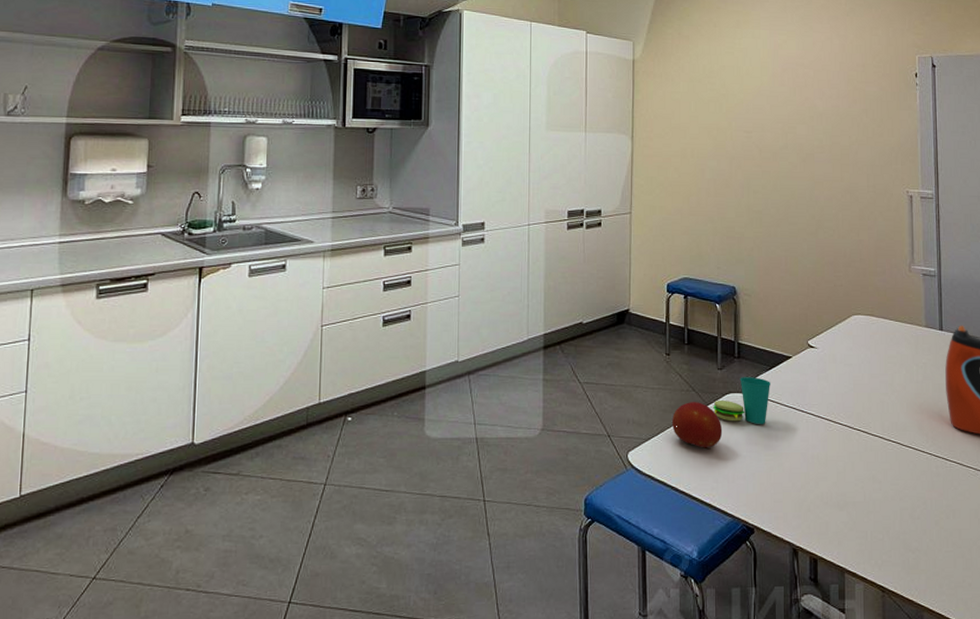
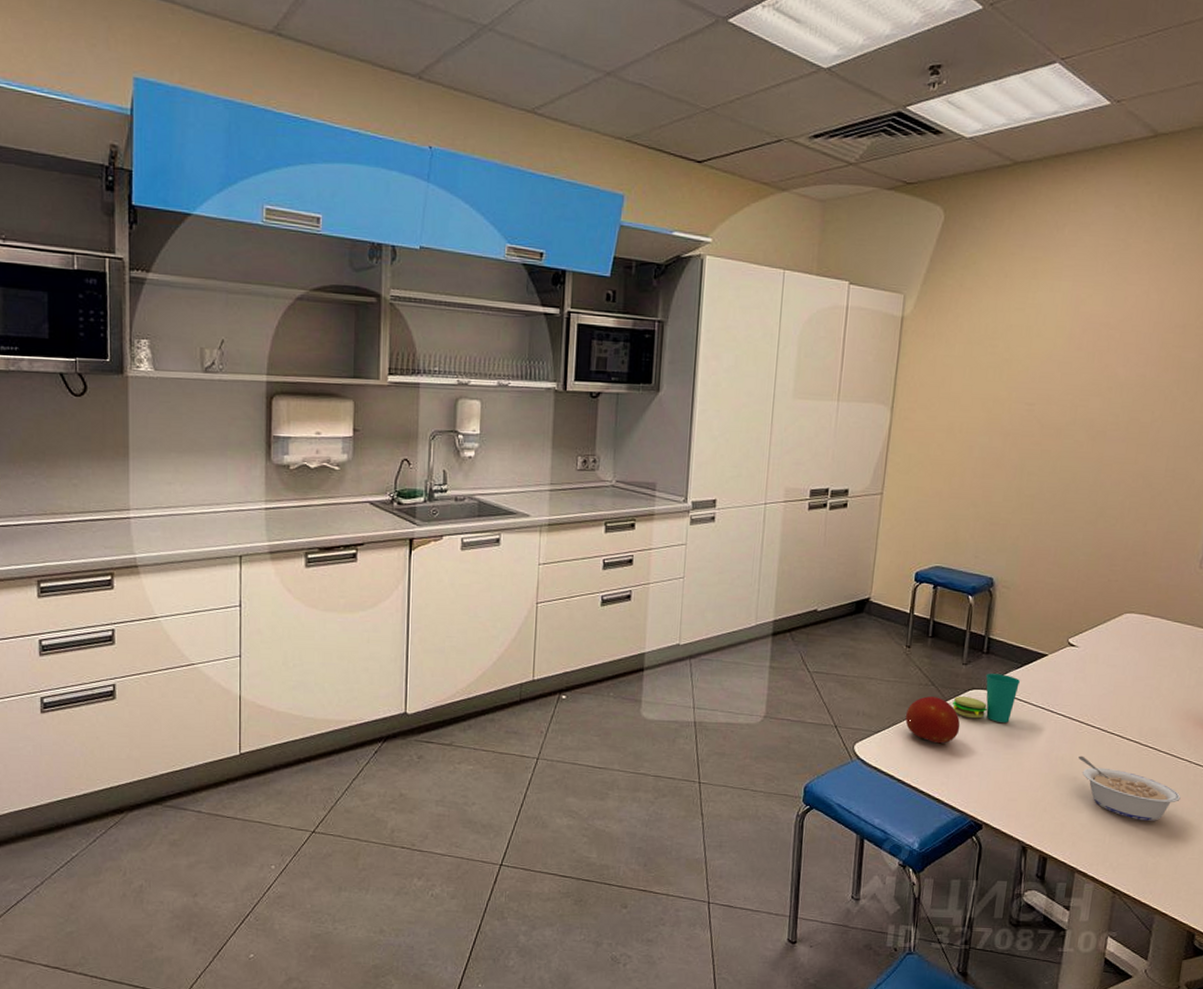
legume: none [832,453,928,515] -> present [1078,755,1181,821]

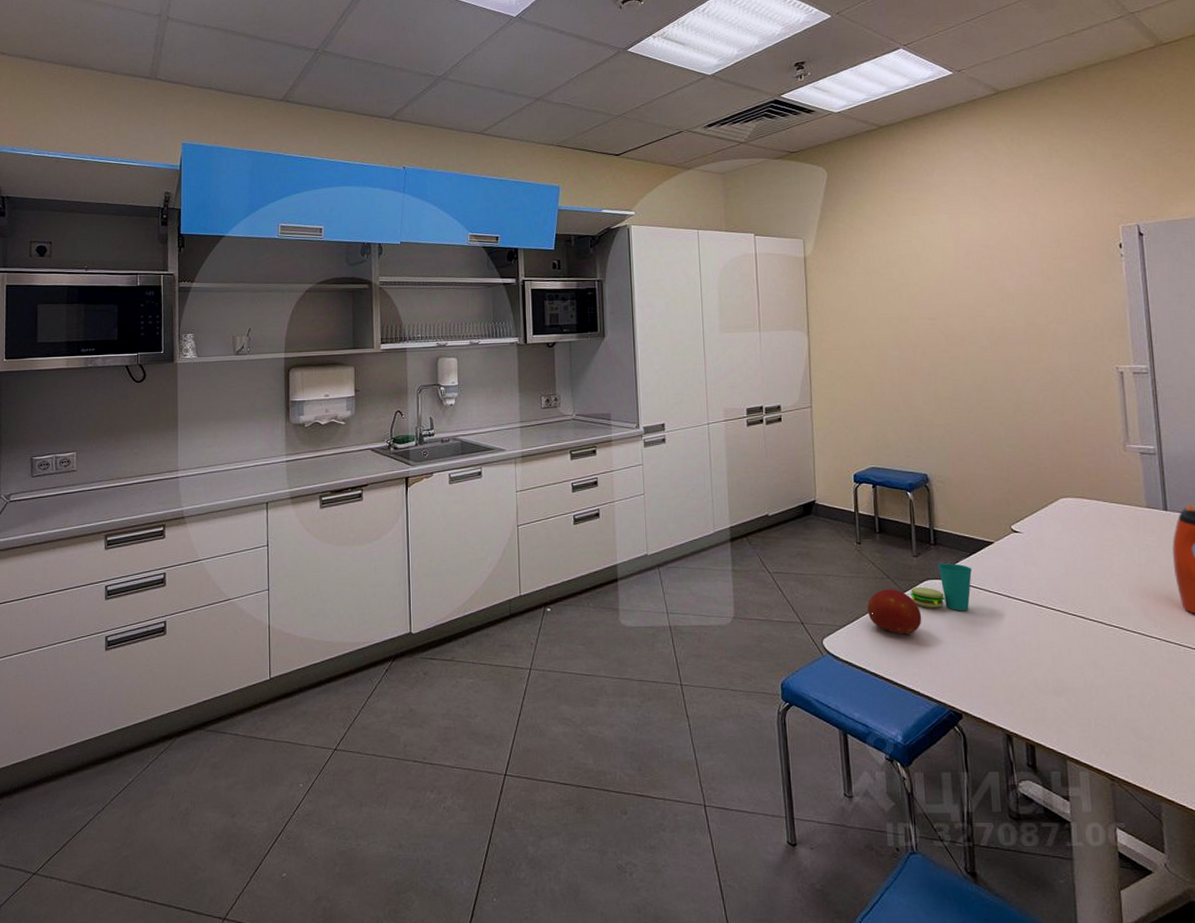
legume: present [1078,755,1181,821] -> none [1045,639,1159,702]

